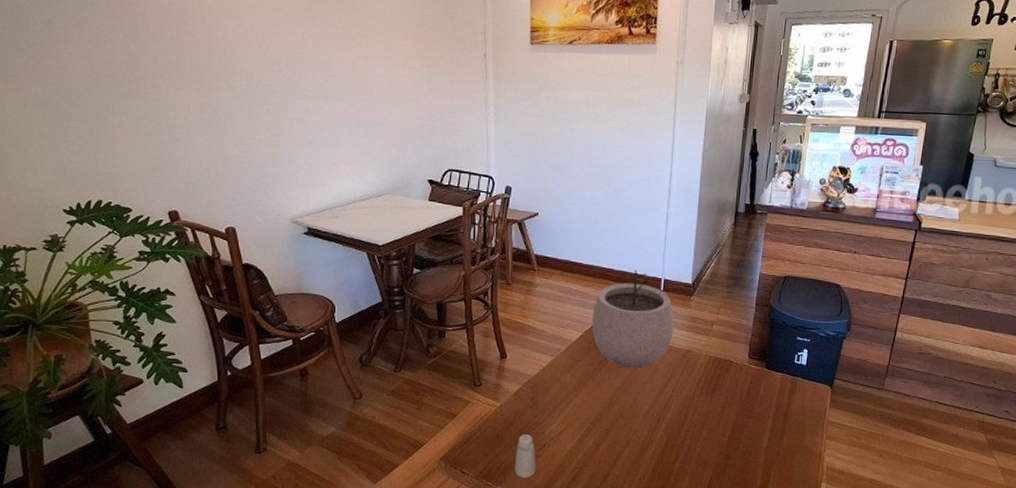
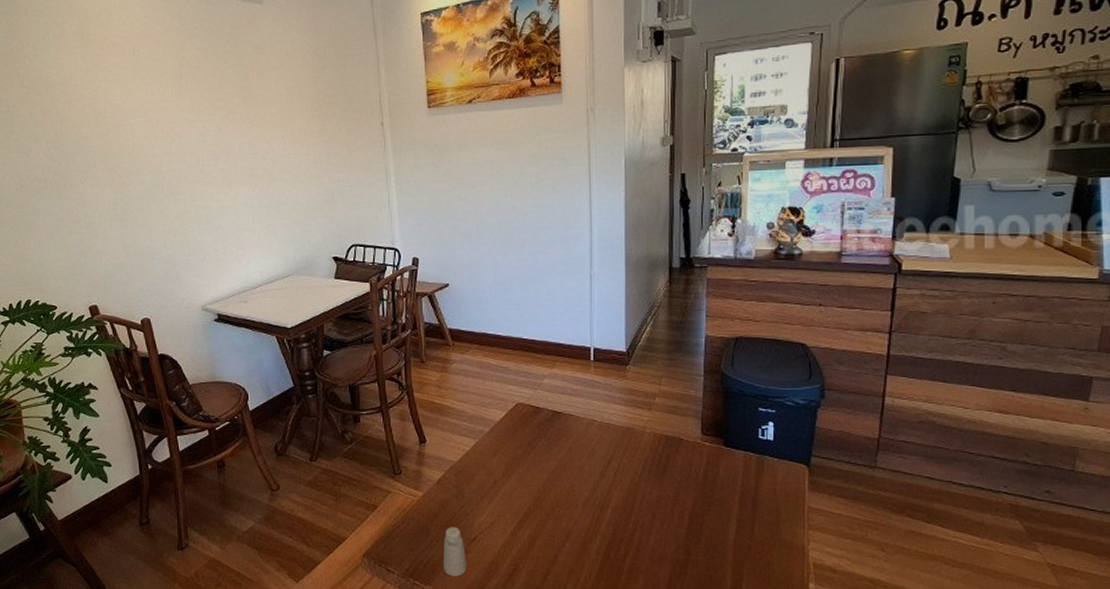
plant pot: present [591,270,674,369] -> none [515,339,610,451]

